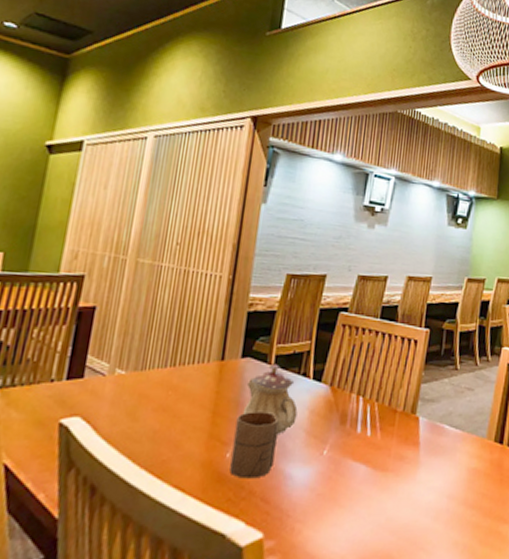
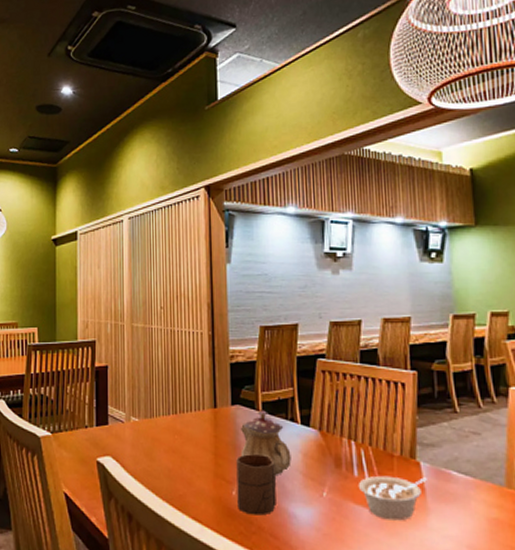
legume: none [358,431,423,476] -> present [358,475,427,521]

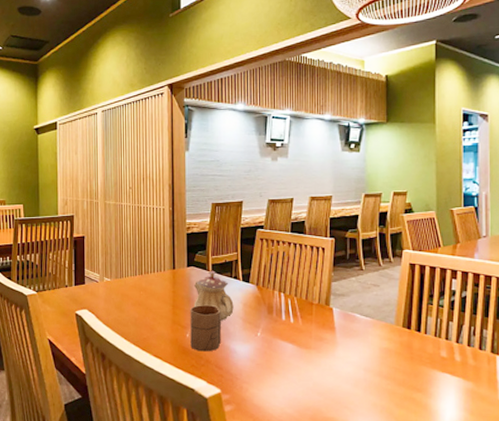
legume: present [358,475,427,521] -> none [285,319,337,352]

